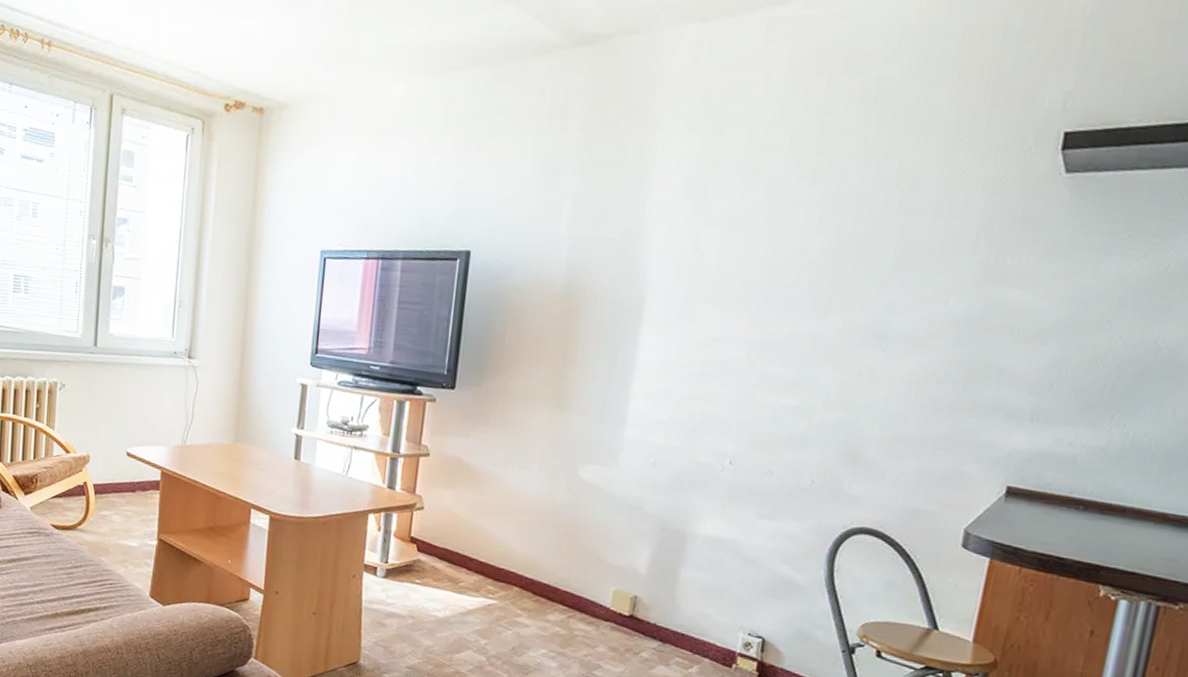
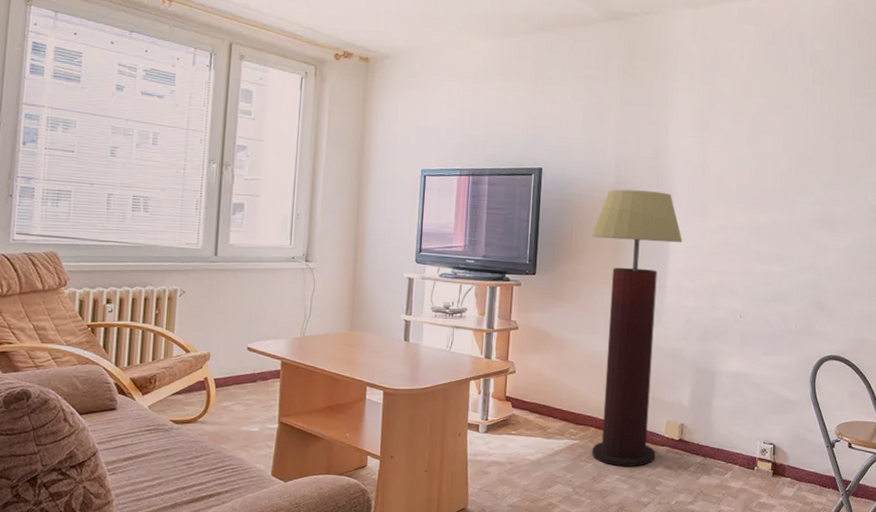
floor lamp: none [513,281,656,642] -> present [591,189,683,467]

